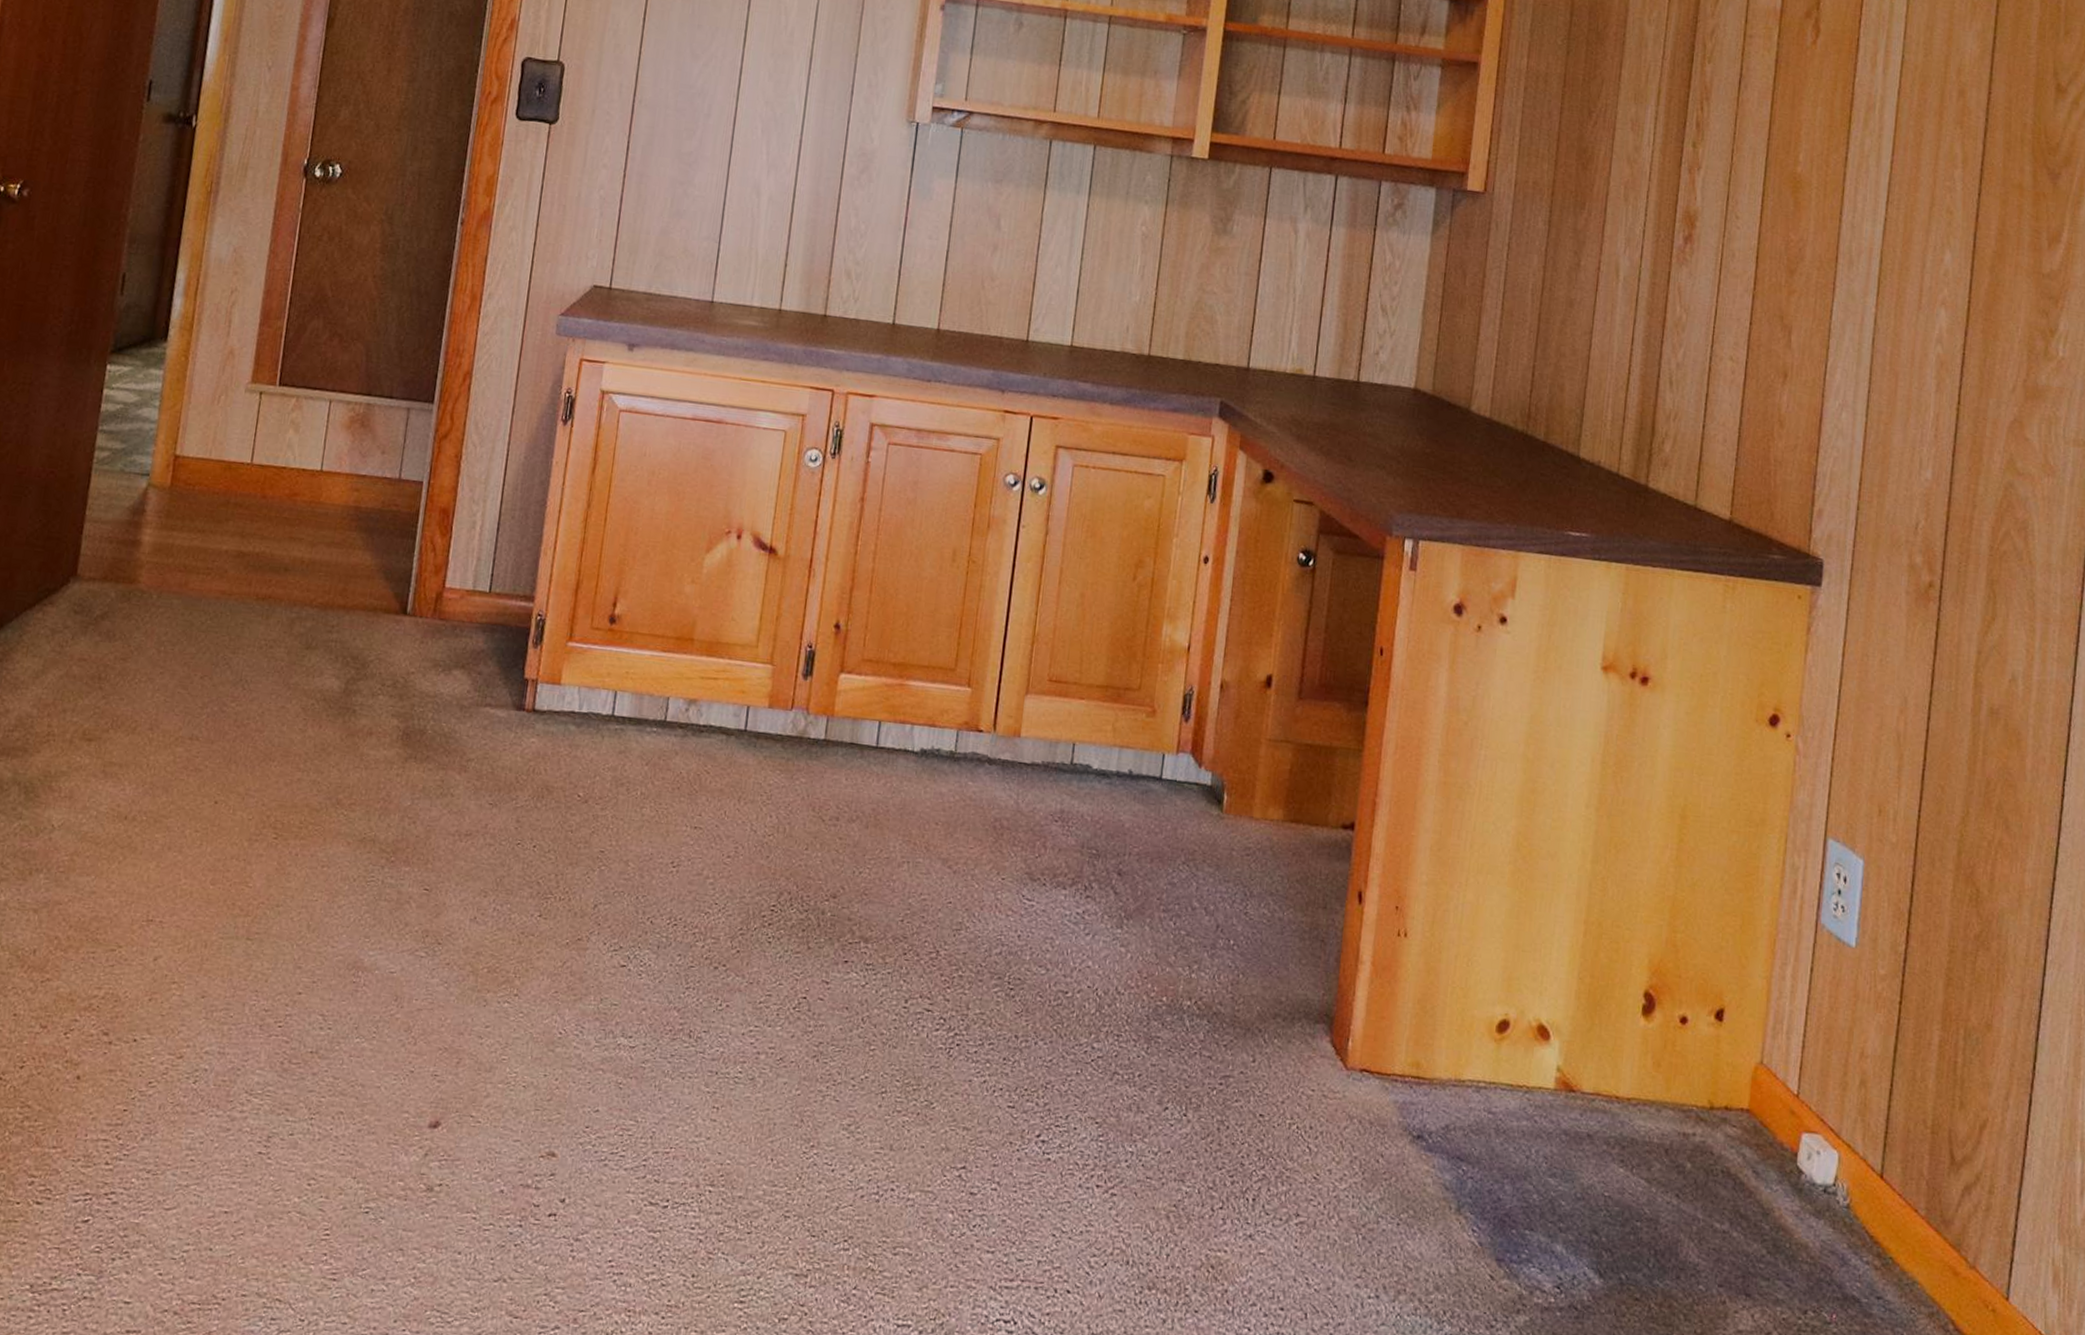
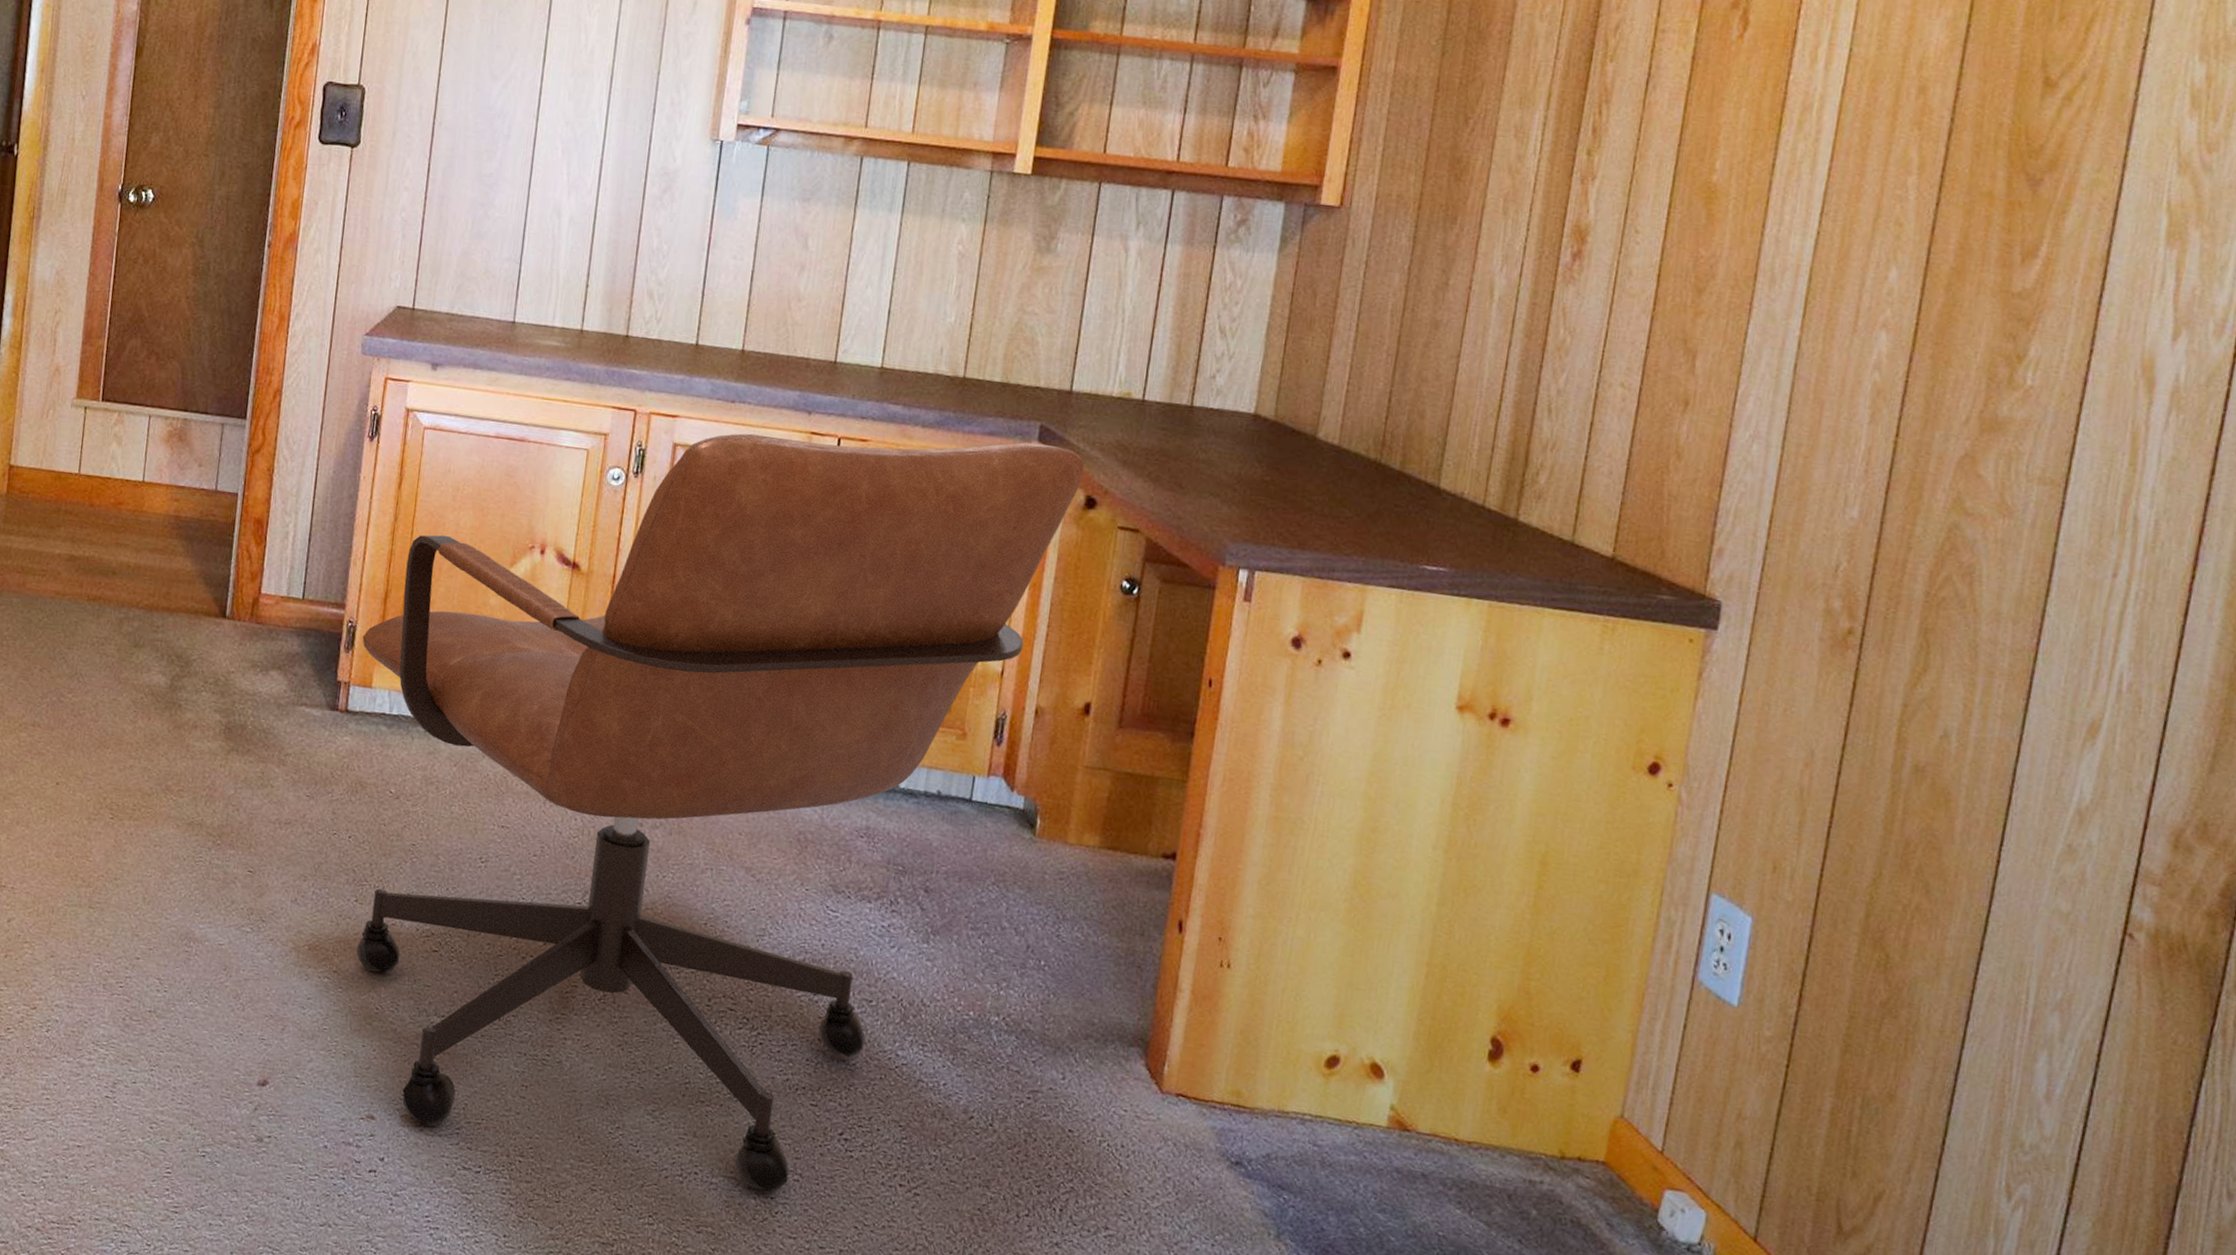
chair: none [539,412,1261,1204] -> present [356,433,1084,1192]

